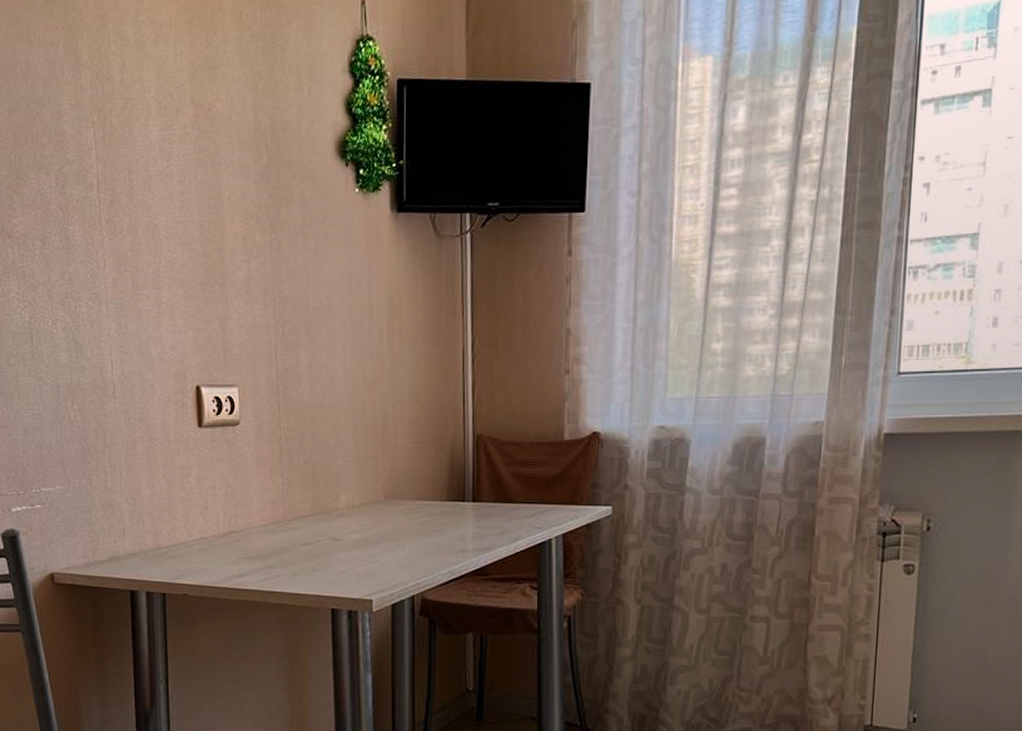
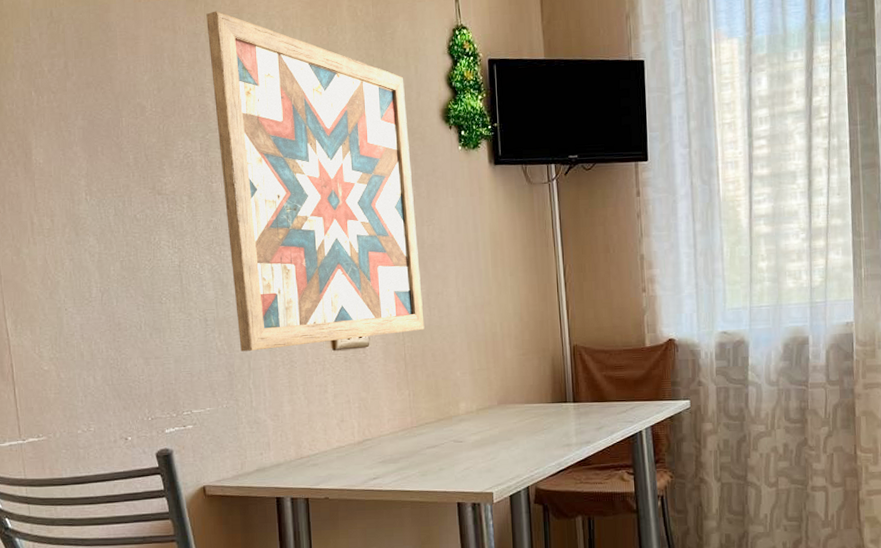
wall art: none [66,15,304,424] -> present [206,11,425,351]

